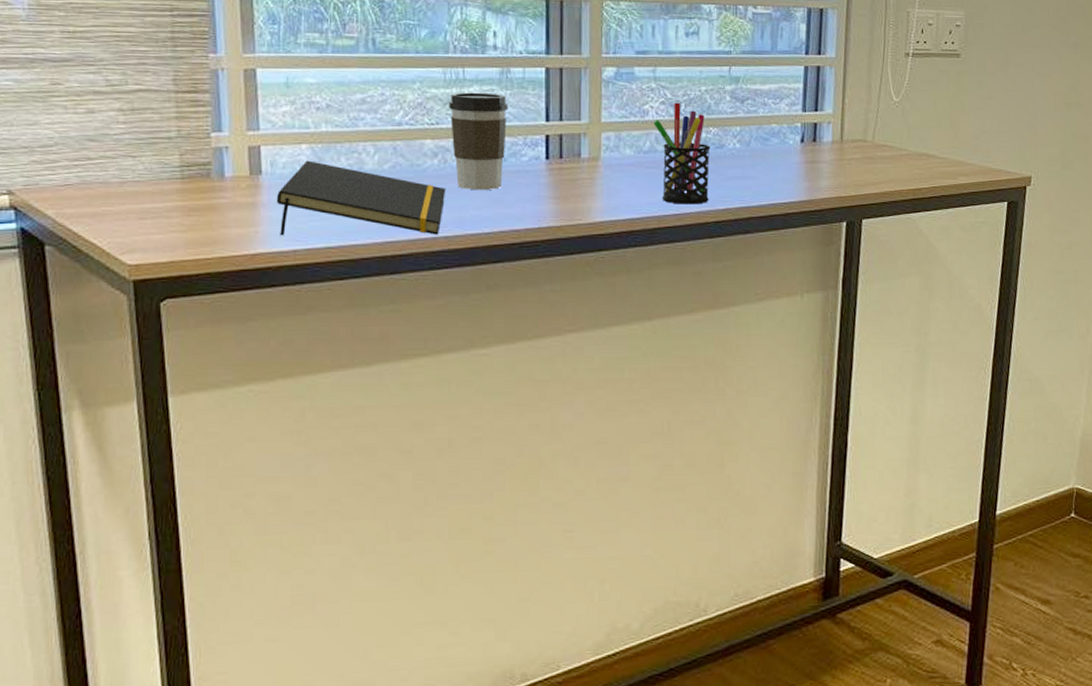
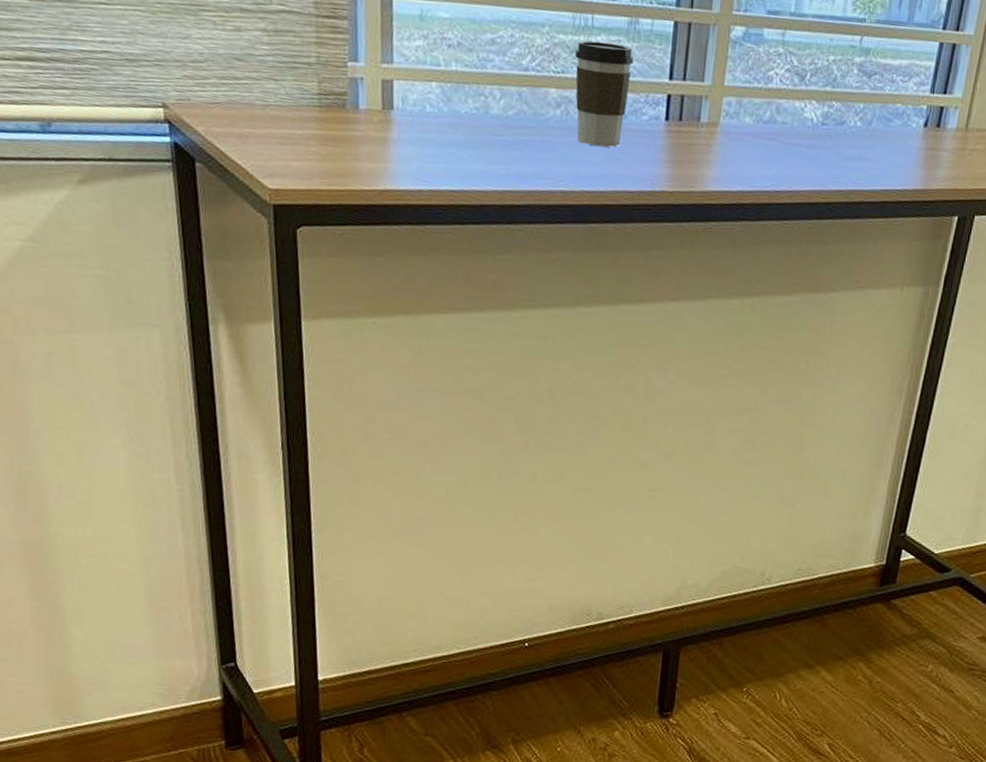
notepad: present [276,160,446,236] -> none [405,99,566,189]
pen holder: present [653,102,711,205] -> none [775,70,831,183]

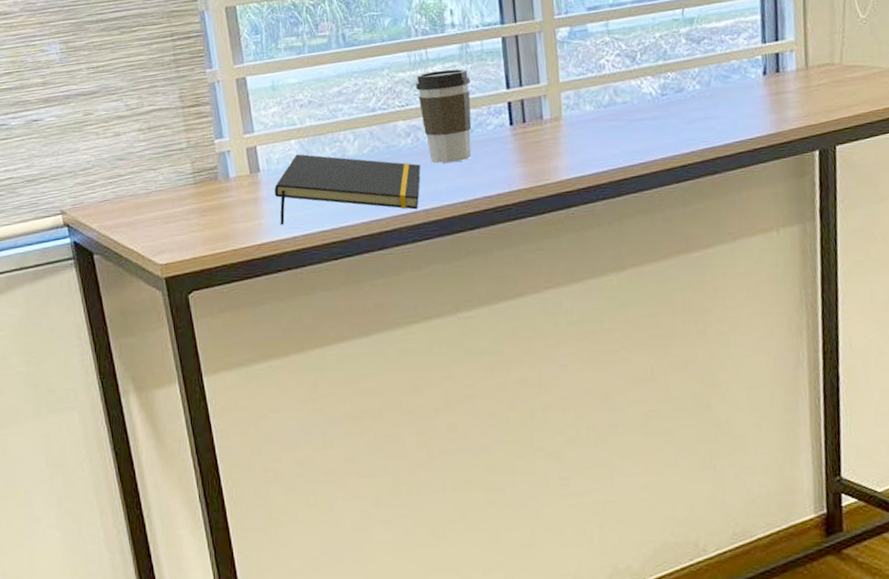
notepad: none [405,99,566,189] -> present [274,154,421,226]

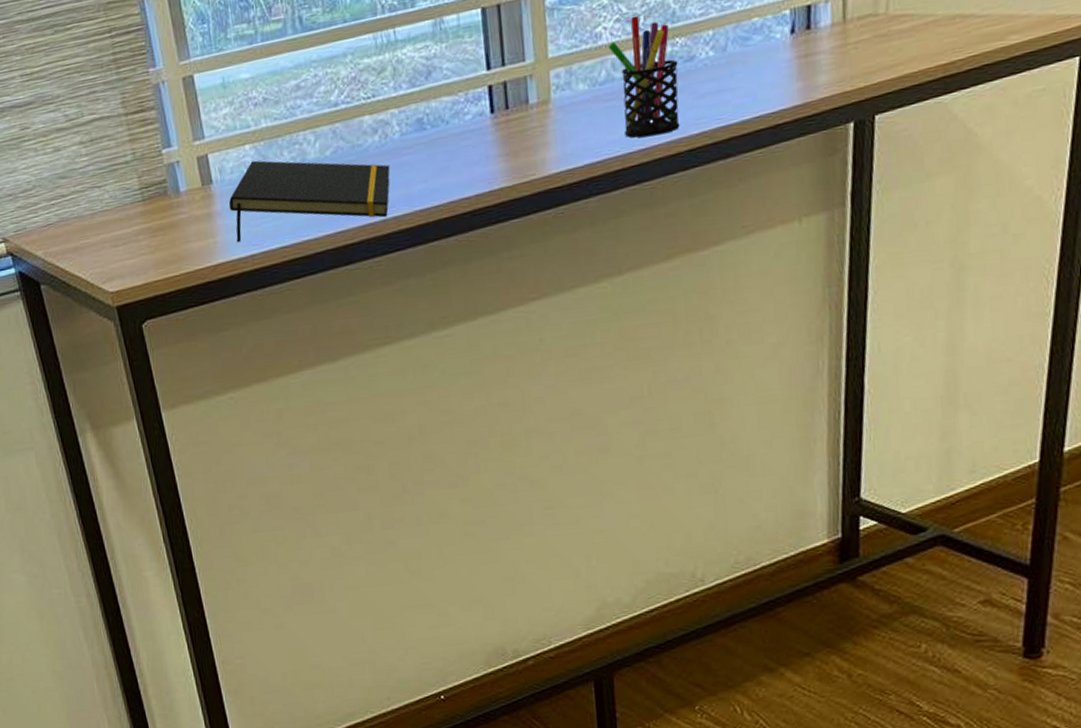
coffee cup: present [416,68,472,164] -> none [383,49,447,163]
pen holder: none [610,52,673,153] -> present [608,15,680,138]

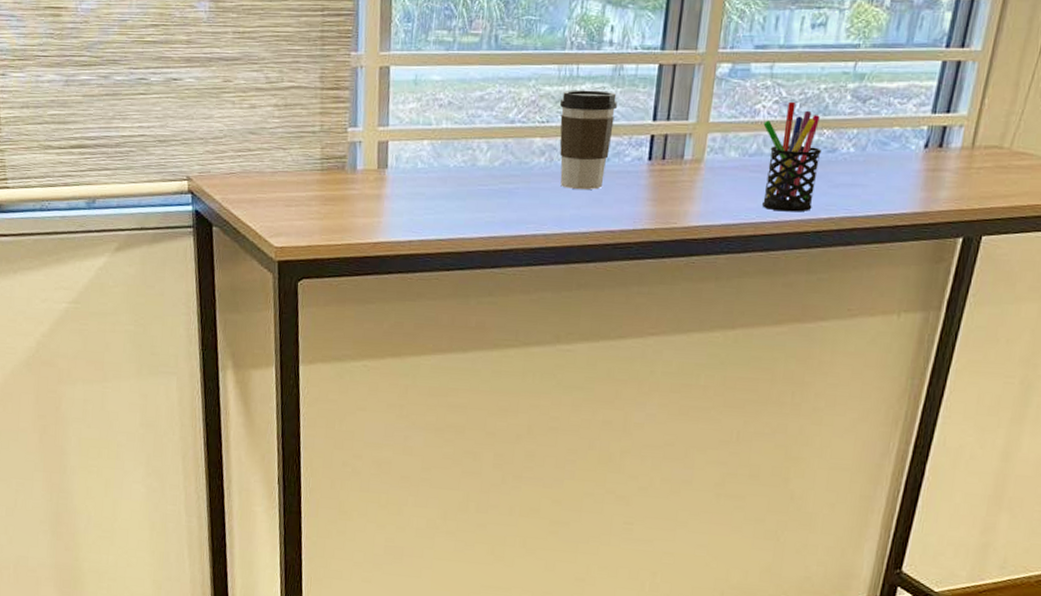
notepad: present [228,160,390,243] -> none [398,156,550,233]
coffee cup: none [383,49,447,163] -> present [559,90,617,190]

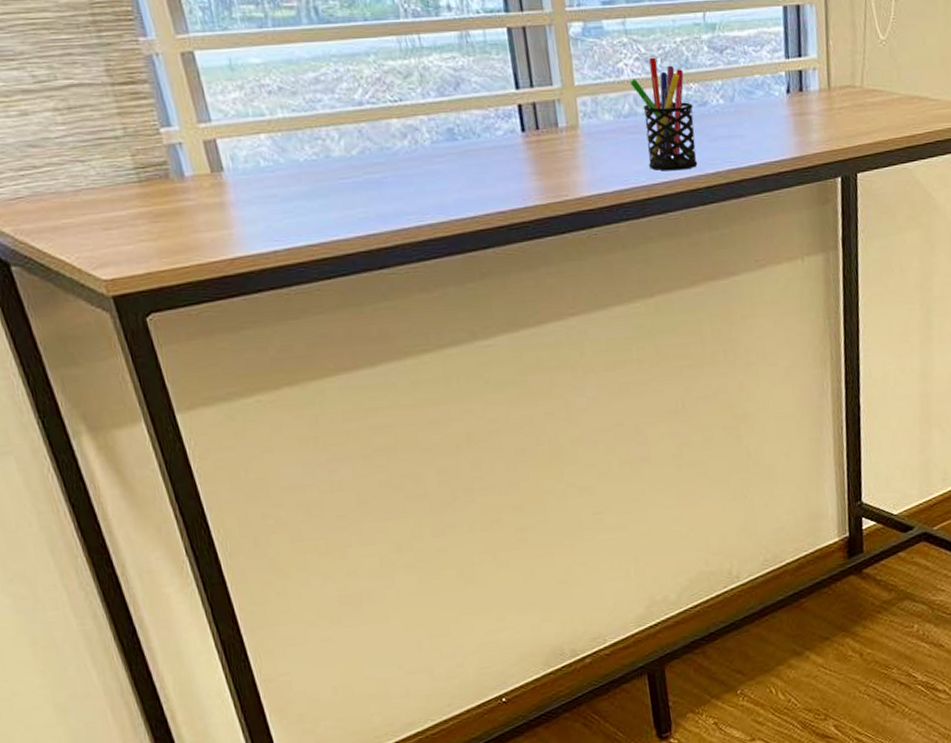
coffee cup: present [559,90,617,190] -> none [409,60,480,171]

